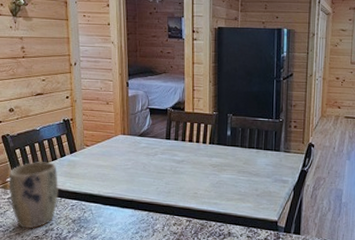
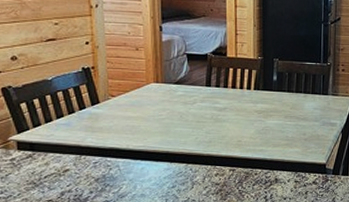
plant pot: present [8,162,58,229] -> none [11,116,77,193]

